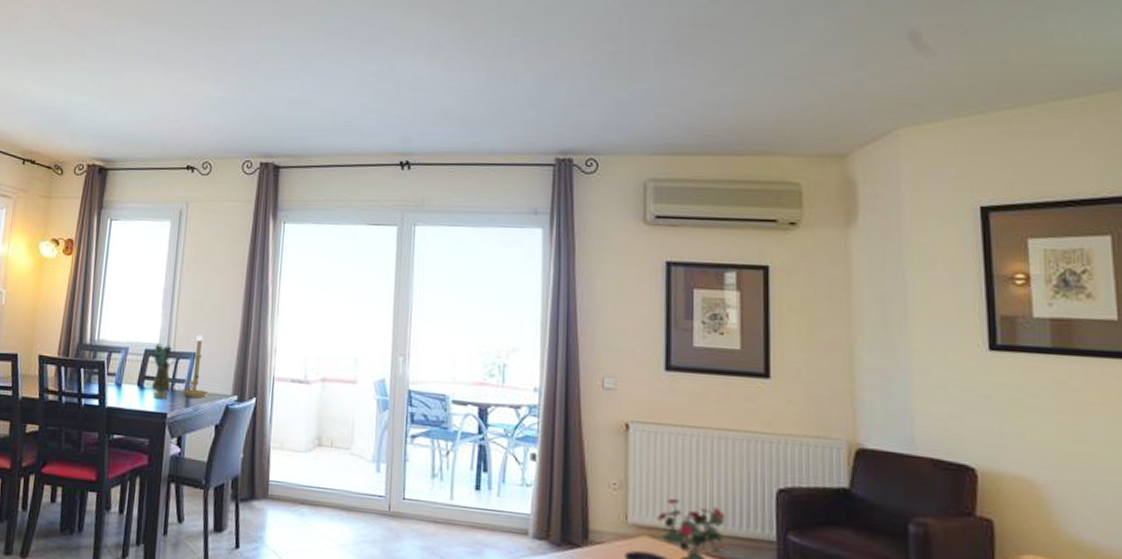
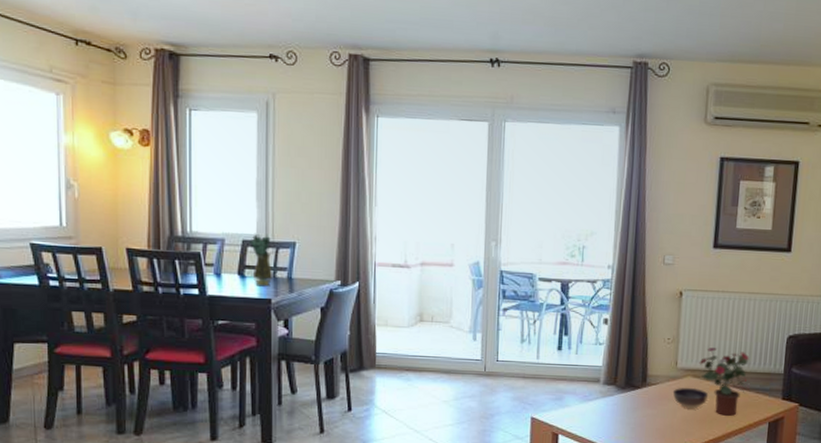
candle holder: present [180,335,208,399] -> none [283,225,311,284]

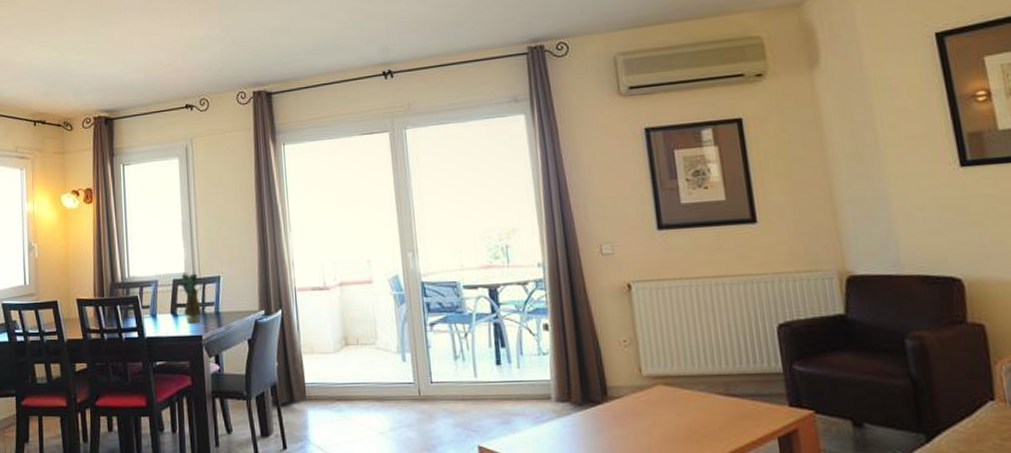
bowl: present [672,387,709,408] -> none [642,398,690,425]
potted flower: present [699,348,750,416] -> none [668,347,740,432]

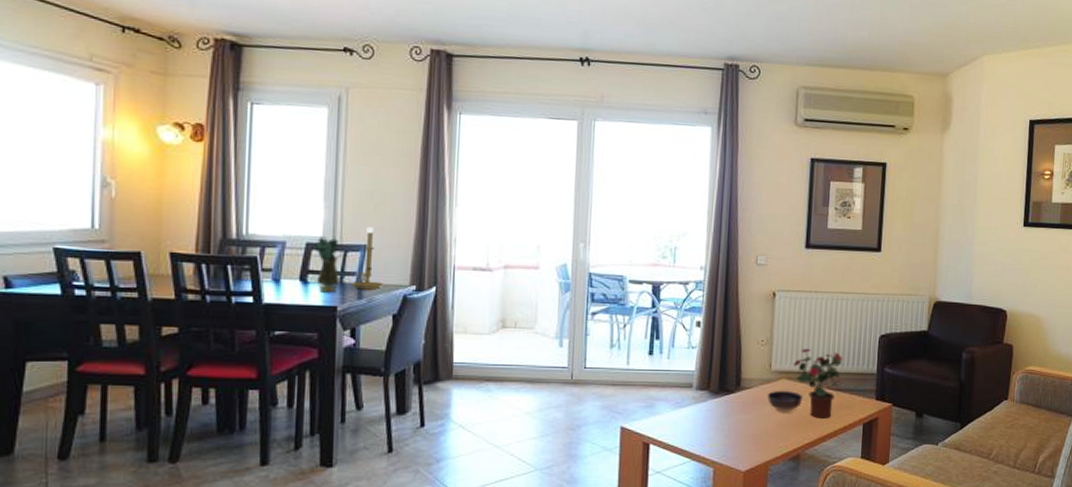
candle holder: none [211,259,237,318] -> present [351,227,383,290]
bowl: none [642,398,690,425] -> present [767,390,803,412]
potted flower: none [668,347,740,432] -> present [793,349,843,418]

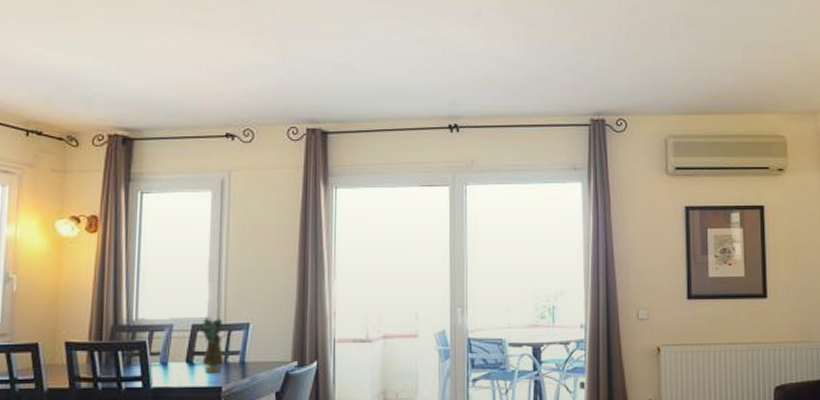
candle holder: present [351,227,383,290] -> none [235,305,266,368]

